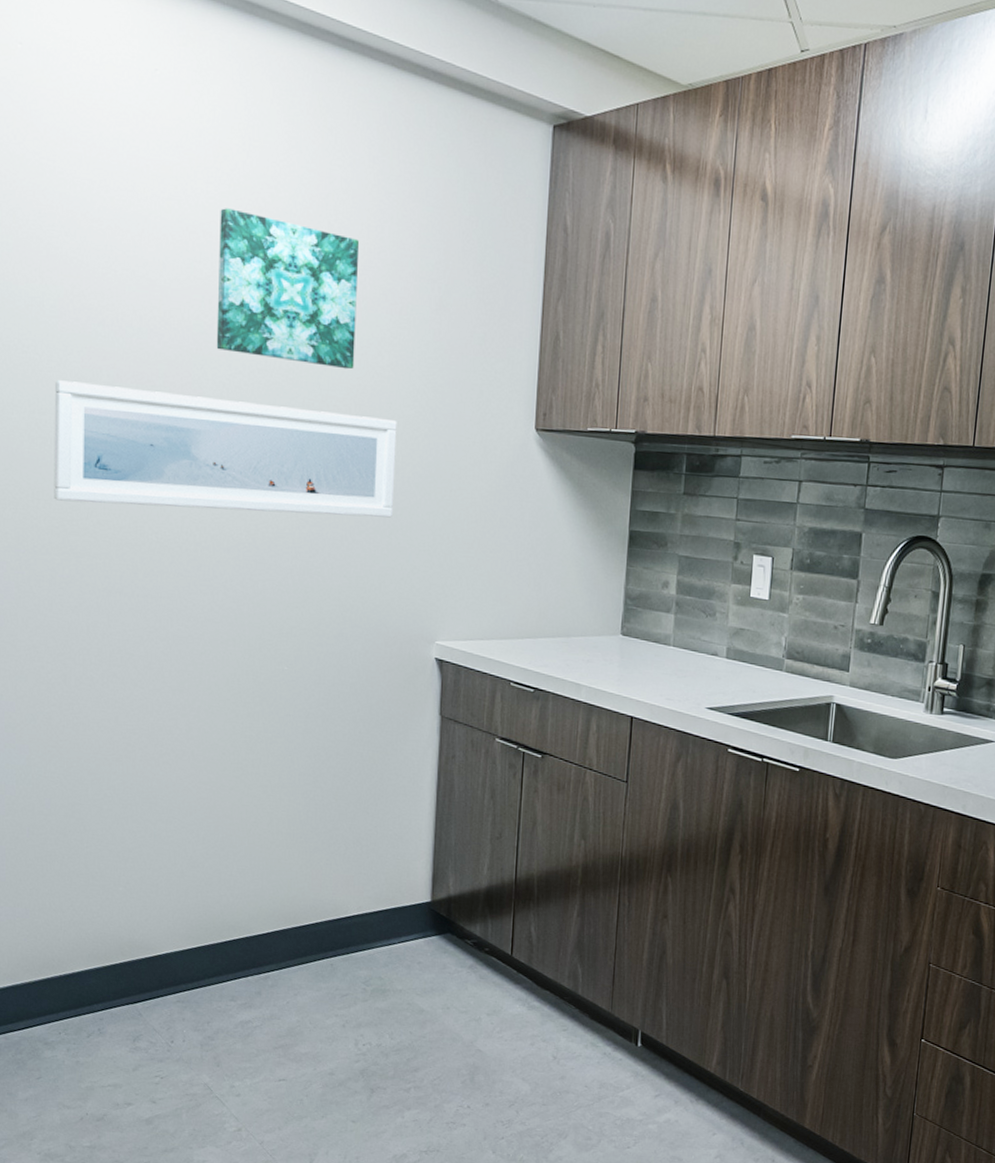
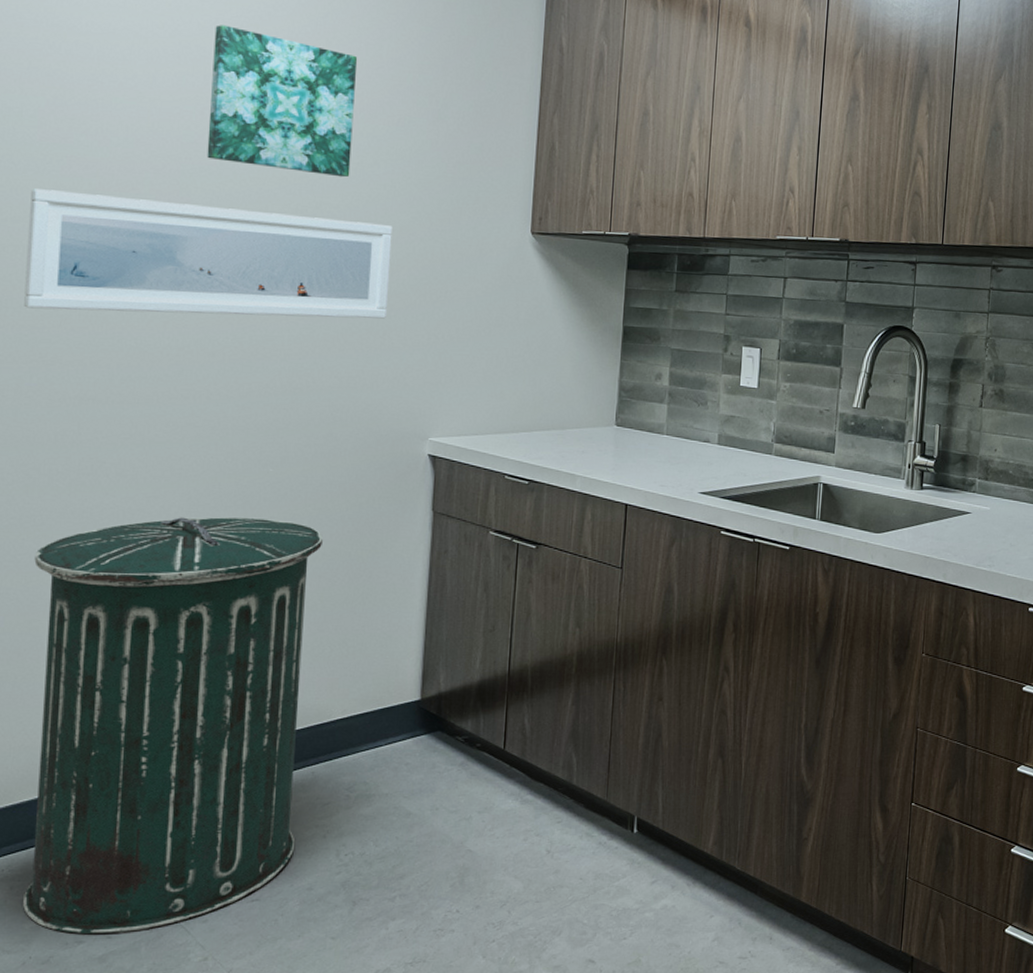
trash can: none [74,711,337,1100] -> present [23,517,324,935]

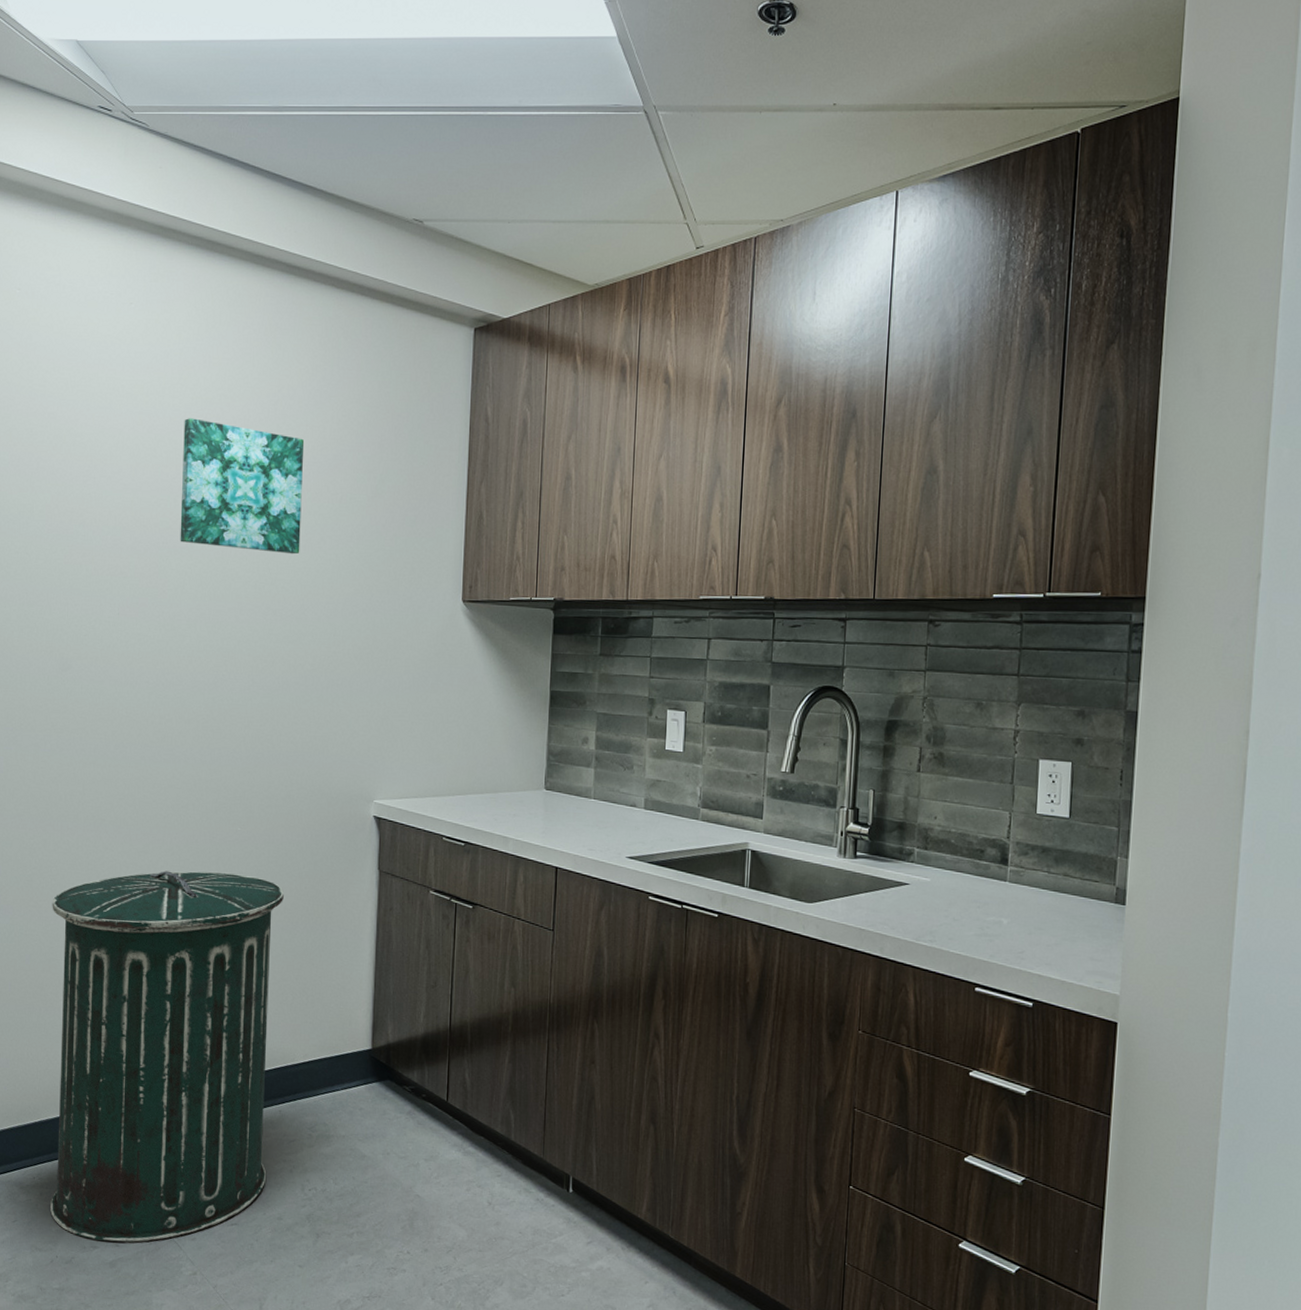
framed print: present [24,188,393,319] -> none [39,576,338,687]

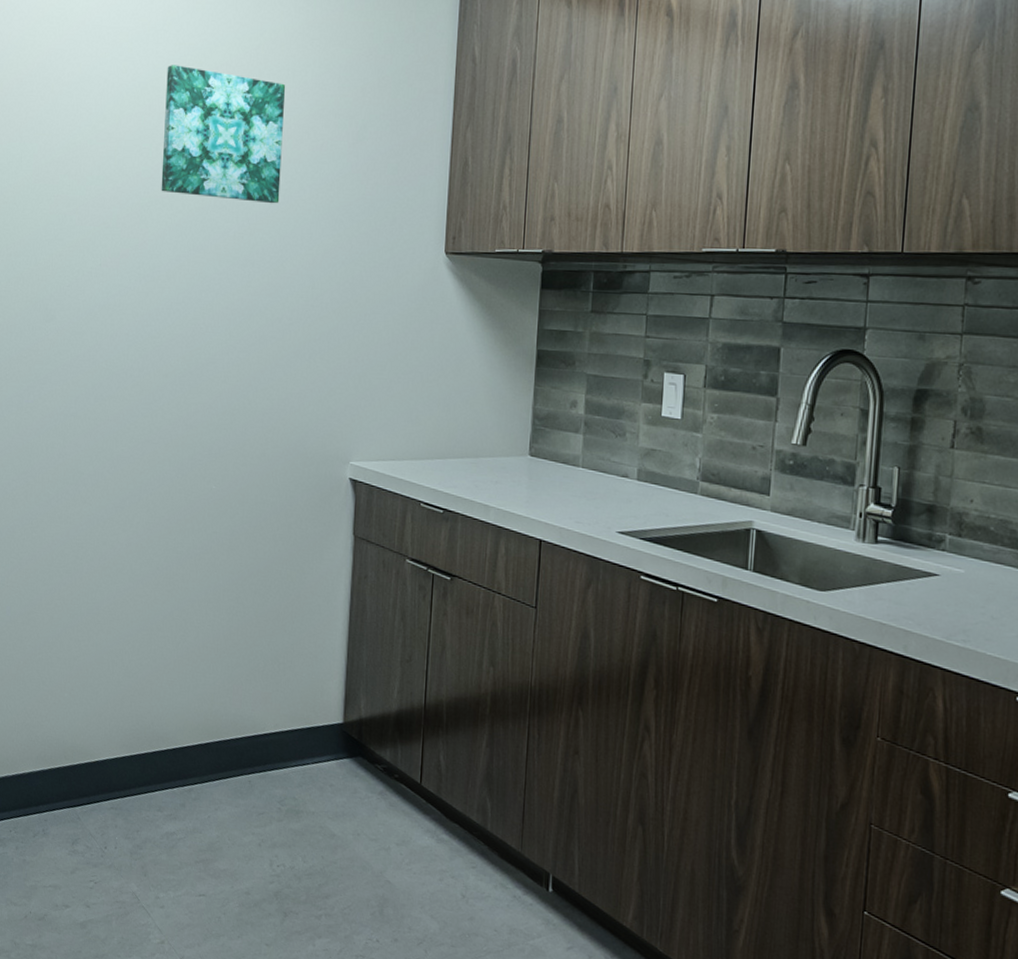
trash can: present [50,871,285,1244] -> none [25,527,258,906]

